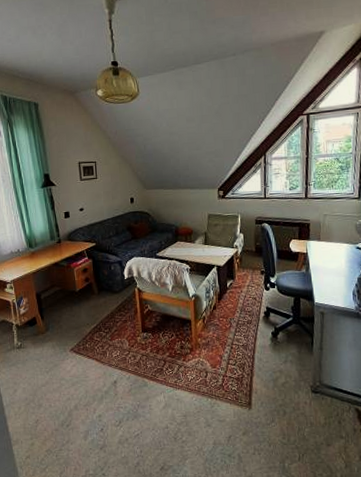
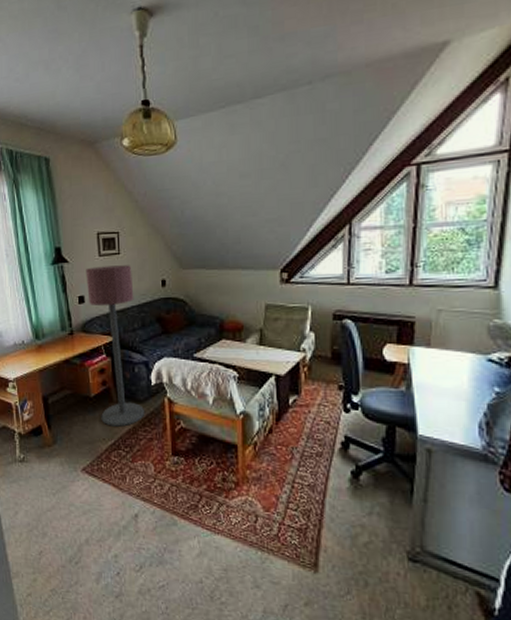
floor lamp: none [70,187,120,314] -> present [85,265,144,427]

